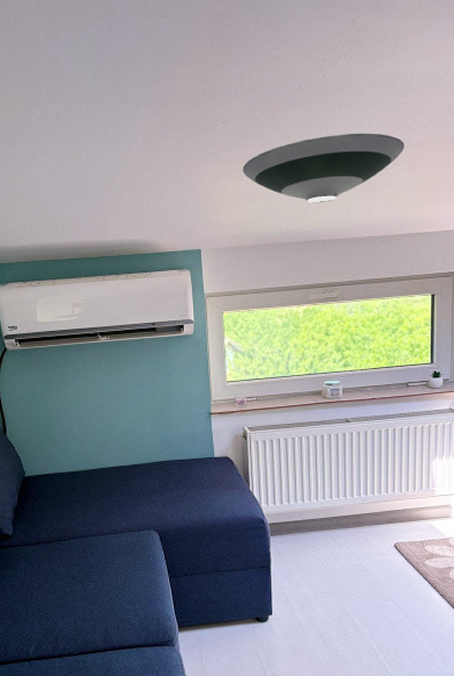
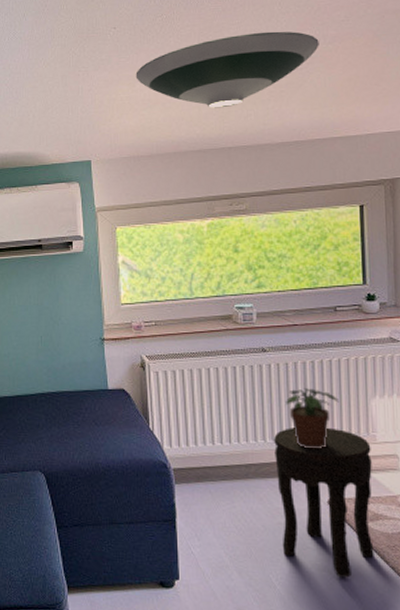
side table: none [353,484,430,606] -> present [274,427,374,578]
potted plant: none [364,452,406,503] -> present [286,388,339,449]

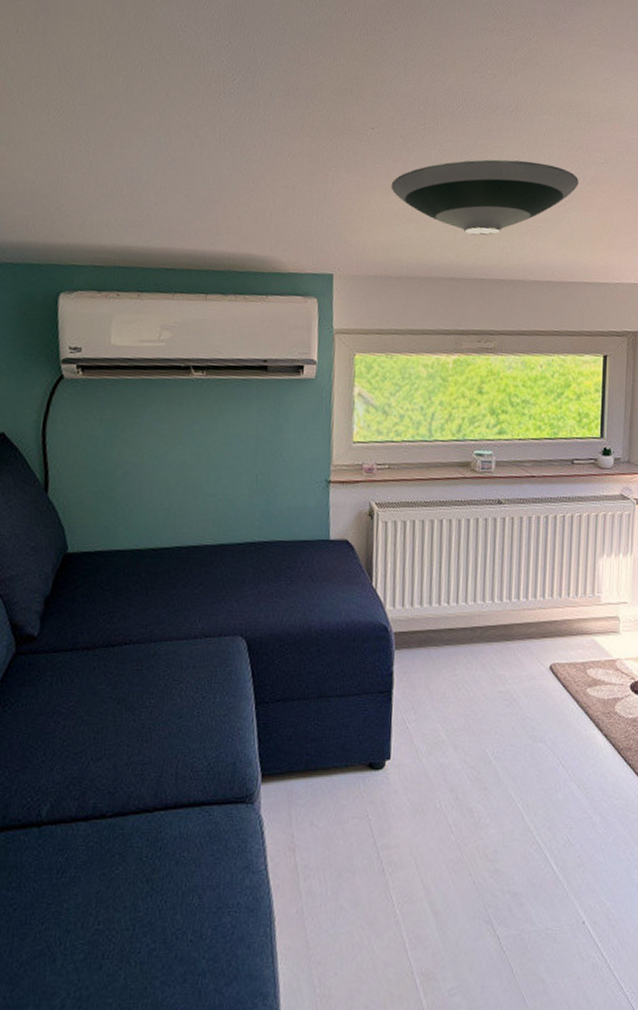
side table: present [274,427,374,578] -> none [501,587,595,749]
potted plant: present [286,388,339,449] -> none [517,545,568,611]

